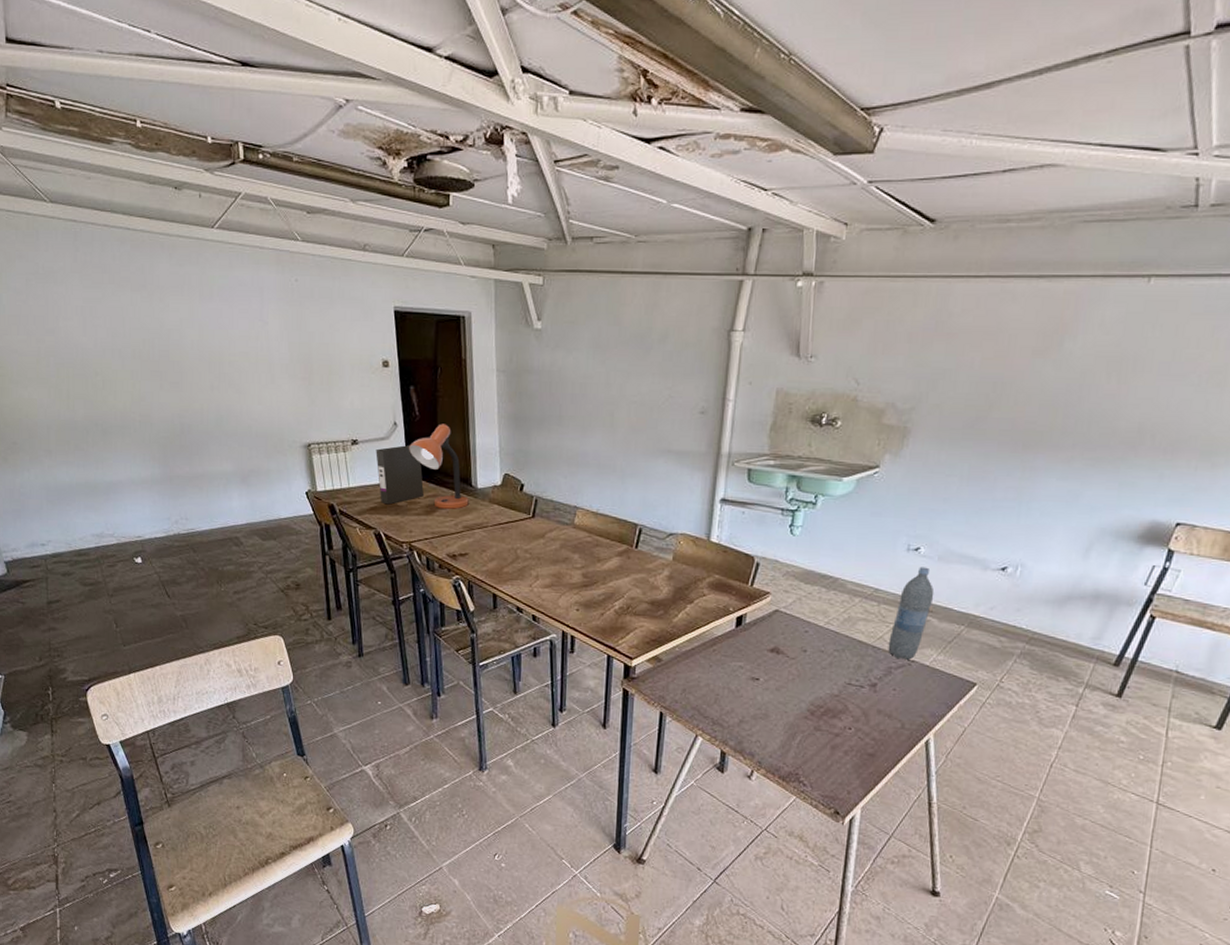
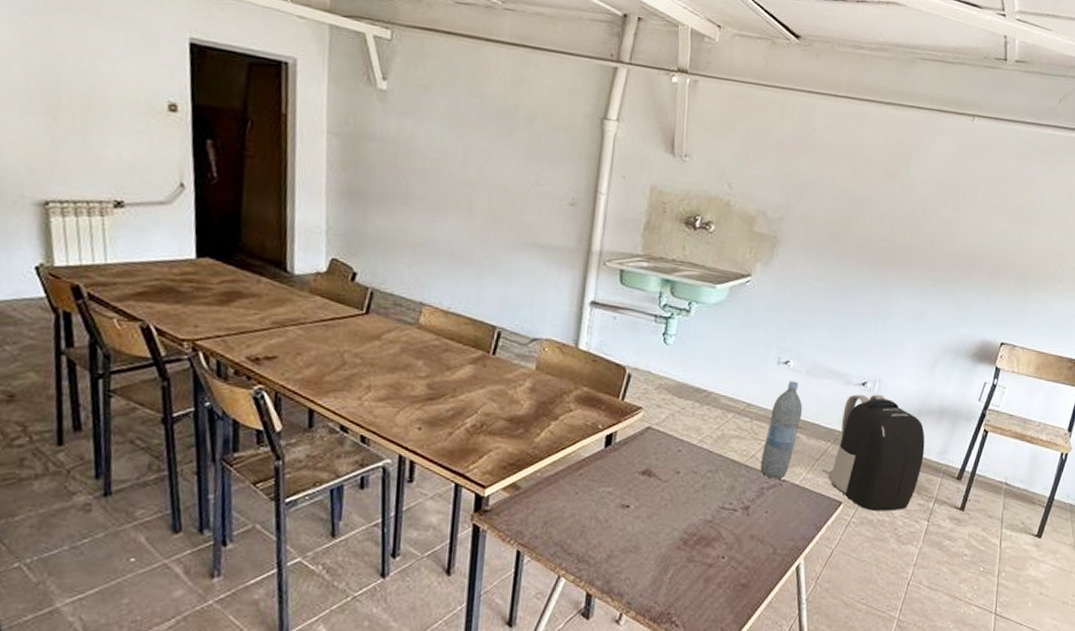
binder: present [376,445,424,505] -> none [150,213,219,290]
desk lamp: present [408,423,469,509] -> none [198,190,282,300]
backpack: none [955,579,1076,695] -> present [823,394,925,511]

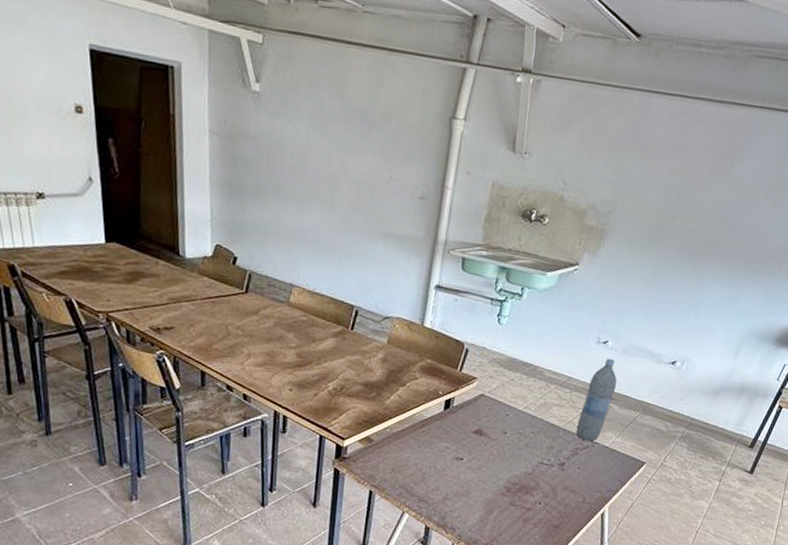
backpack: present [823,394,925,511] -> none [630,371,724,472]

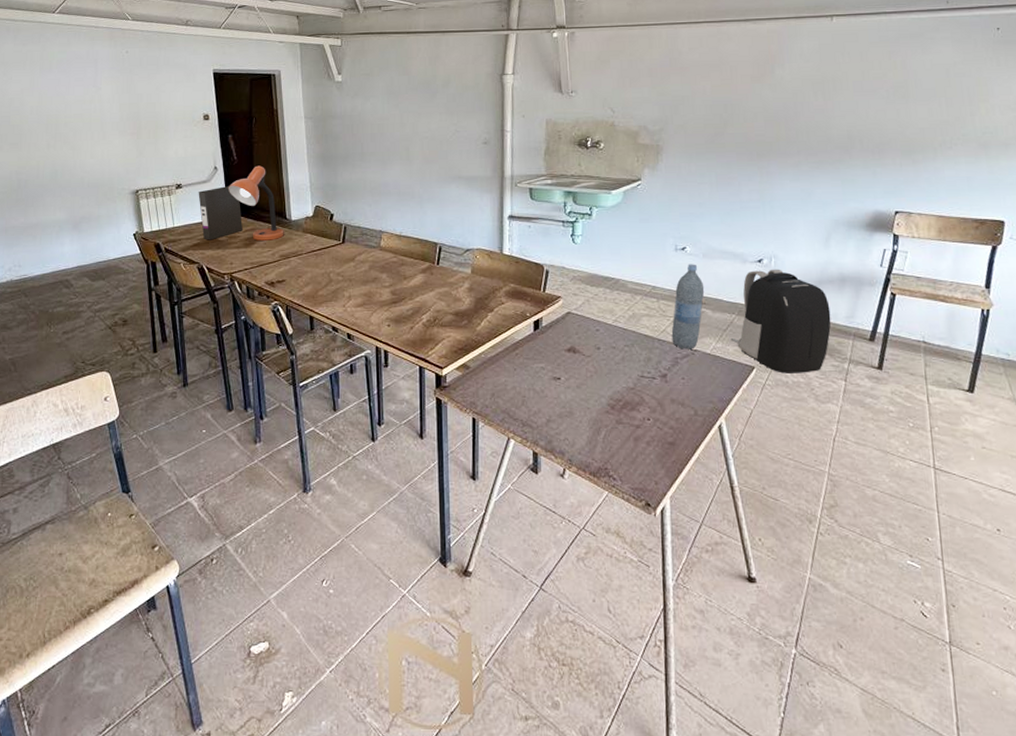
binder: none [66,204,124,270] -> present [198,186,242,240]
desk lamp: none [105,184,176,279] -> present [227,165,284,241]
backpack: none [630,371,724,472] -> present [731,269,831,373]

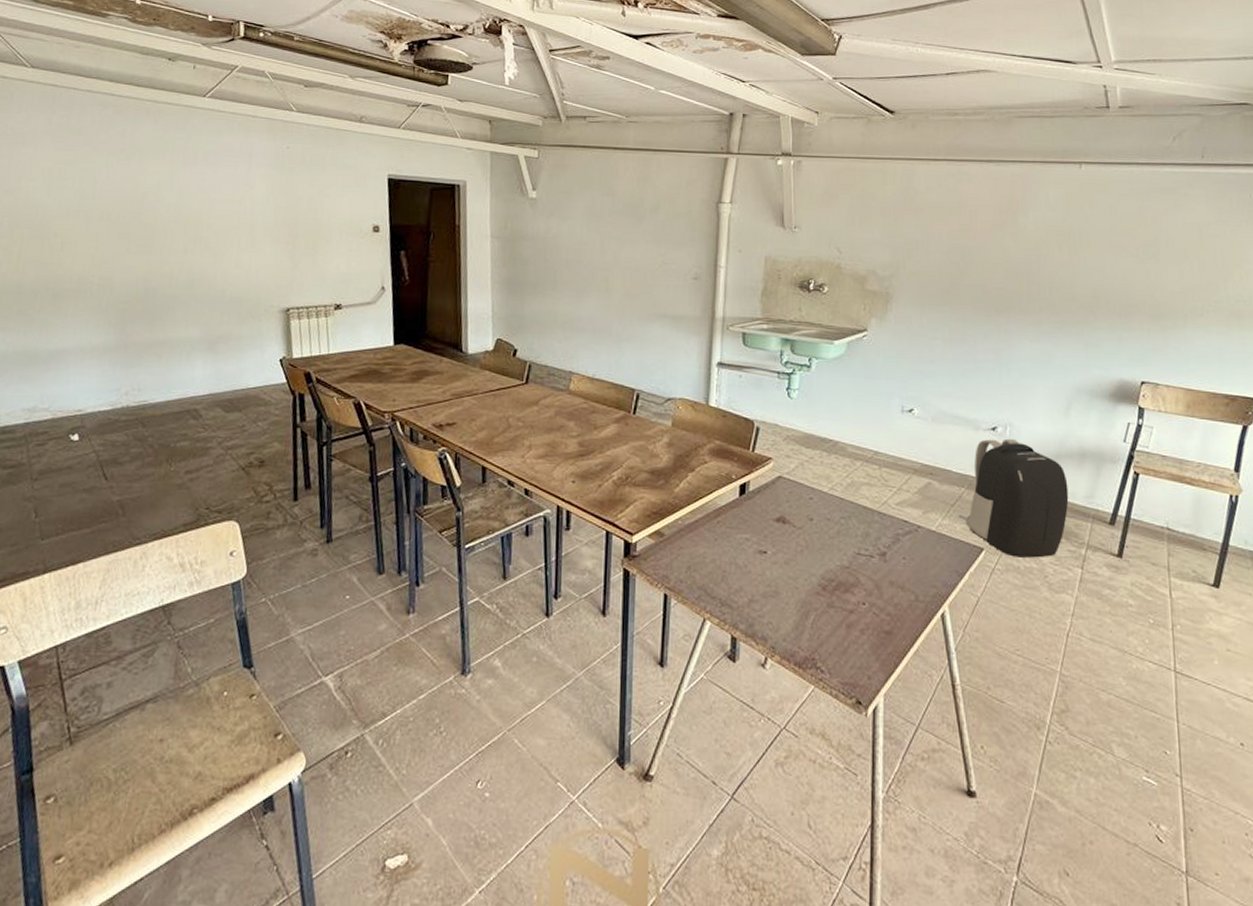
binder: present [198,186,242,240] -> none [360,310,411,372]
desk lamp: present [227,165,284,241] -> none [395,288,459,376]
water bottle: present [671,264,705,350] -> none [893,428,932,526]

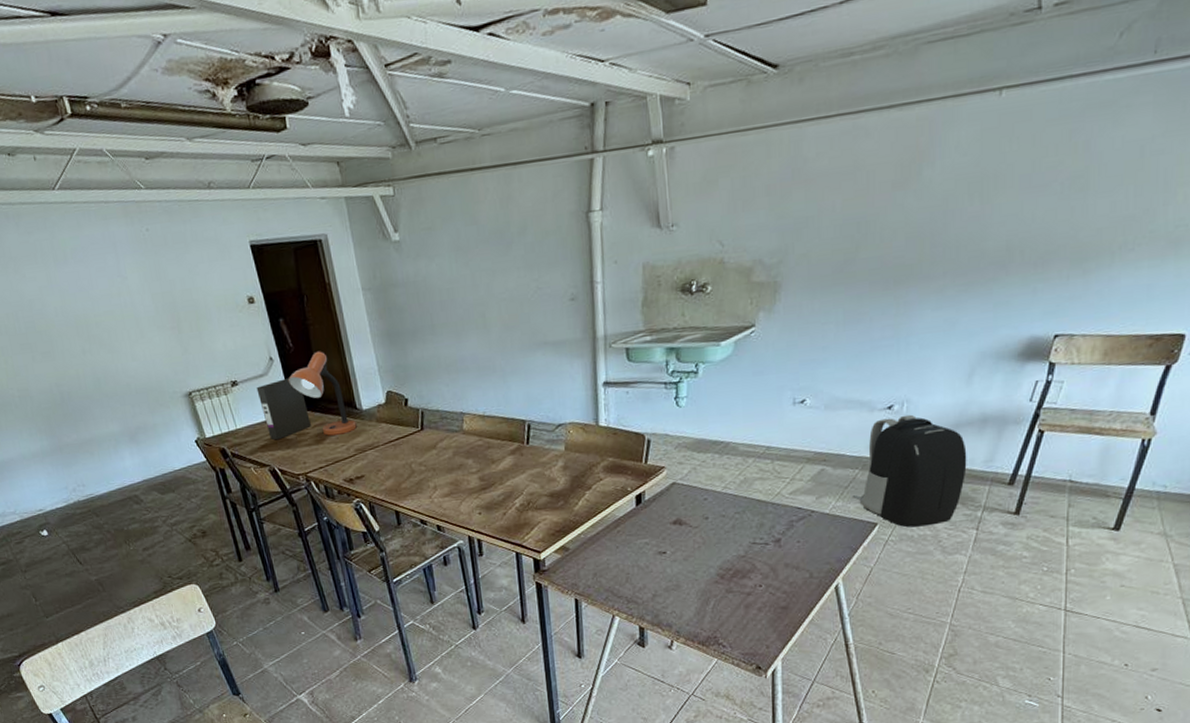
binder: none [360,310,411,372] -> present [256,378,311,440]
desk lamp: none [395,288,459,376] -> present [287,351,357,436]

